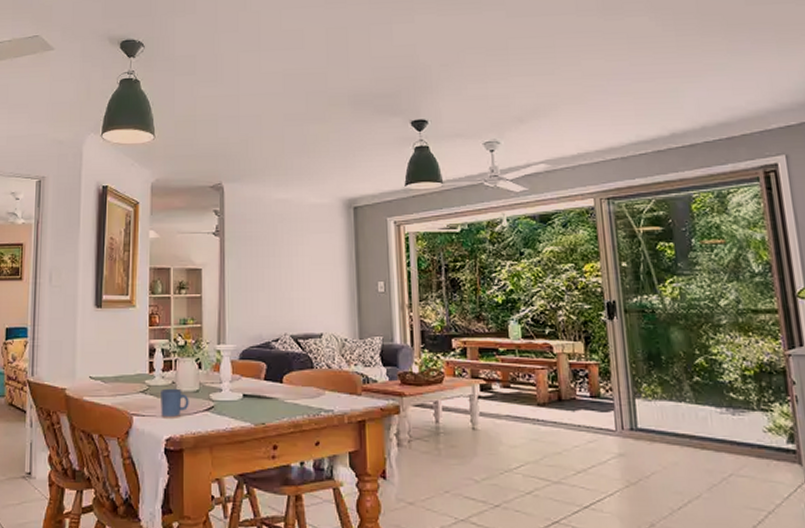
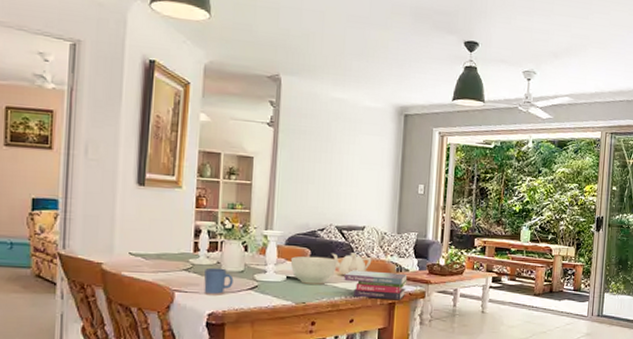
bowl: none [246,370,297,403] -> present [290,255,338,285]
teapot: none [288,364,334,391] -> present [331,253,372,276]
books: none [305,384,377,418] -> present [344,270,408,301]

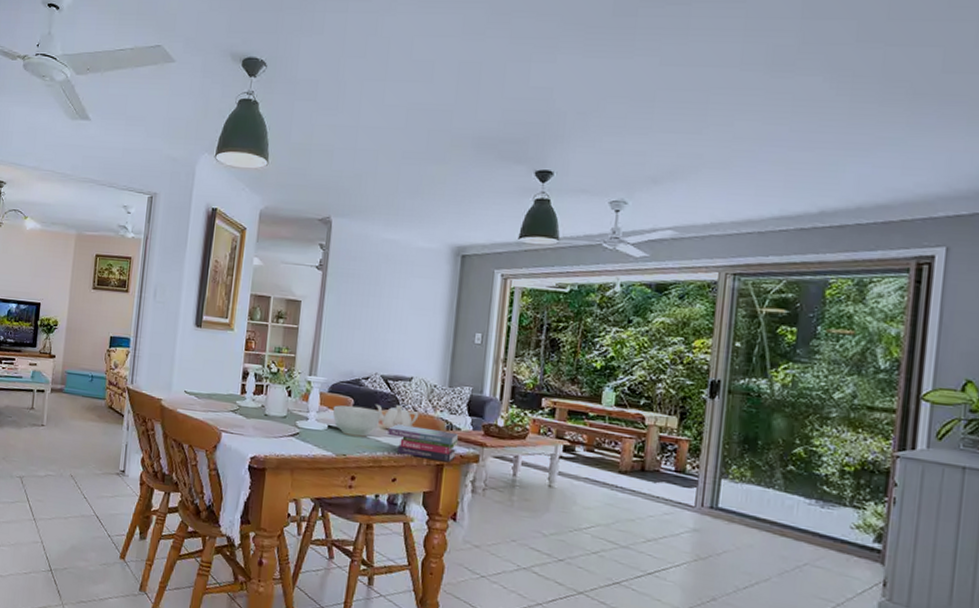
mug: present [204,267,234,295] -> none [248,410,276,440]

